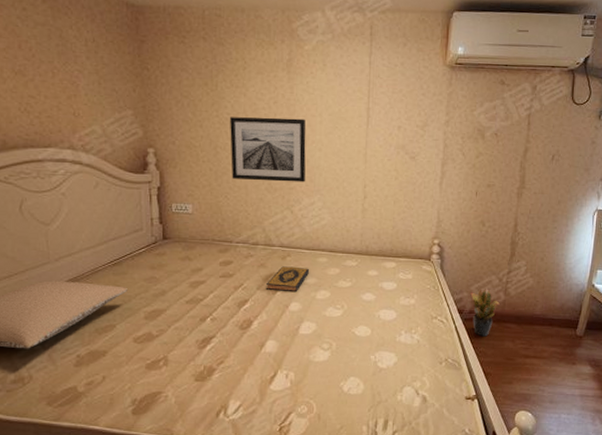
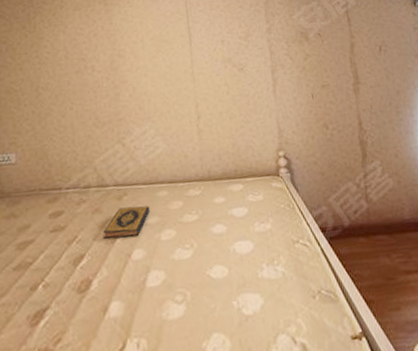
wall art: present [230,117,306,183] -> none [50,47,134,119]
potted plant: present [470,289,500,337] -> none [329,198,364,256]

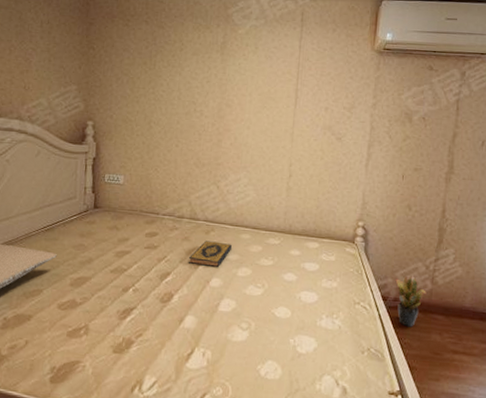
potted plant: none [329,198,364,256] -> present [395,276,426,327]

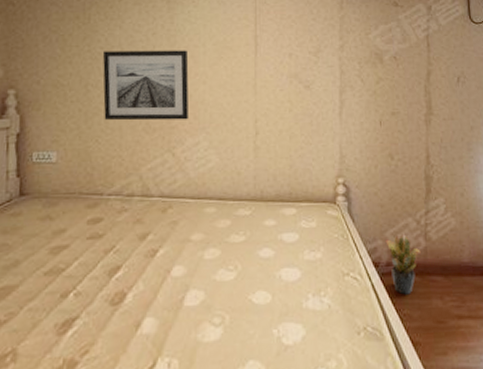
wall art: none [163,94,236,159] -> present [103,50,189,121]
hardback book: present [188,240,233,267] -> none [142,220,196,253]

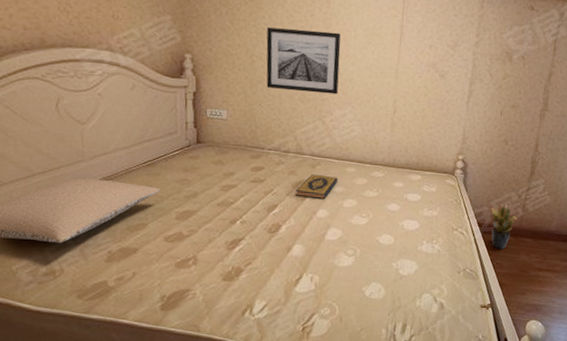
hardback book: none [142,220,196,253] -> present [295,174,339,199]

